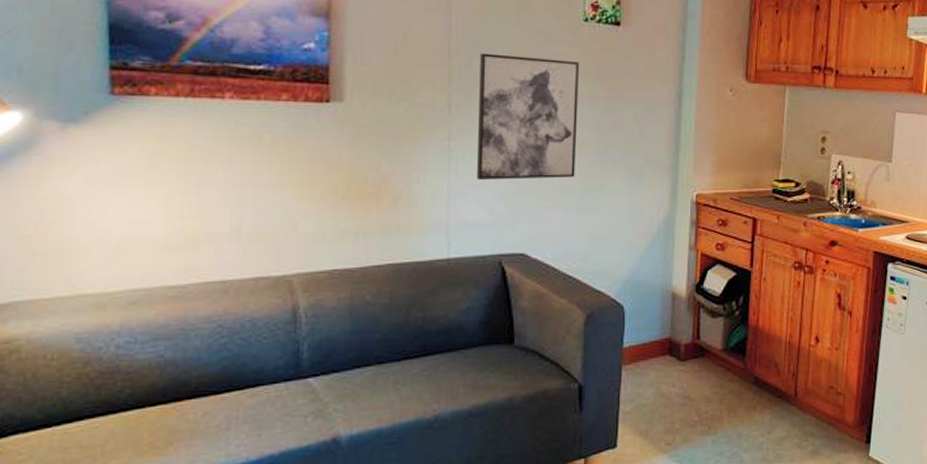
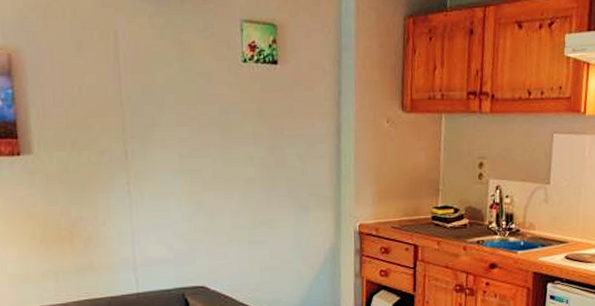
wall art: present [477,53,580,181] -> none [149,100,245,221]

